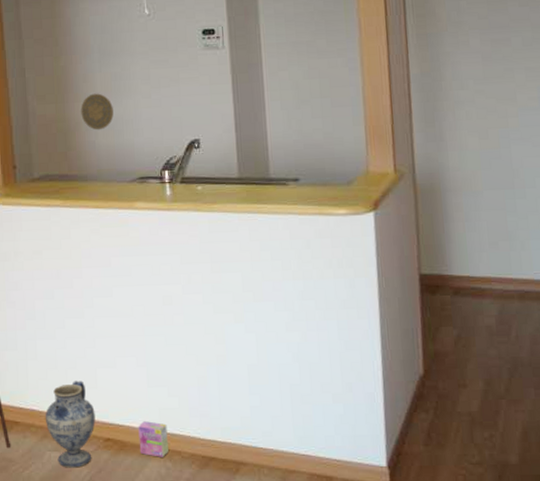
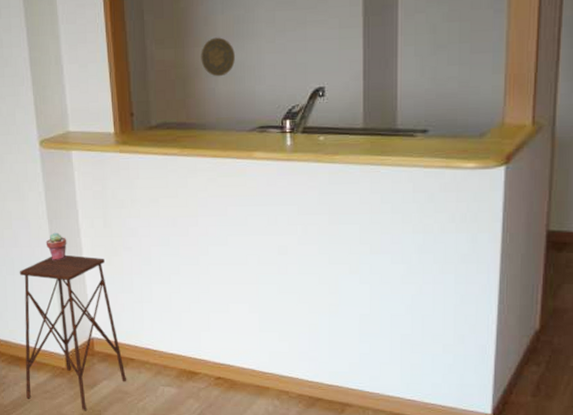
ceramic jug: present [45,380,96,468] -> none [159,323,207,402]
box: present [138,421,168,457] -> none [248,363,277,396]

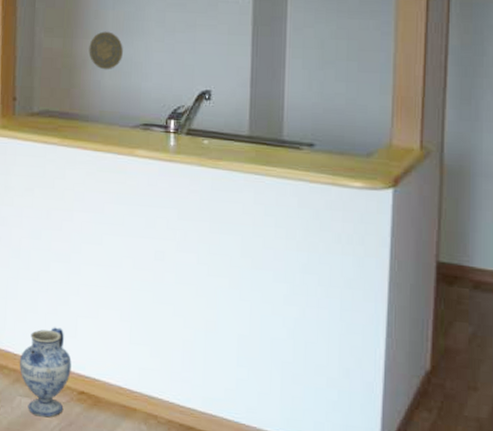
ceramic jug: none [159,323,207,402] -> present [19,327,72,418]

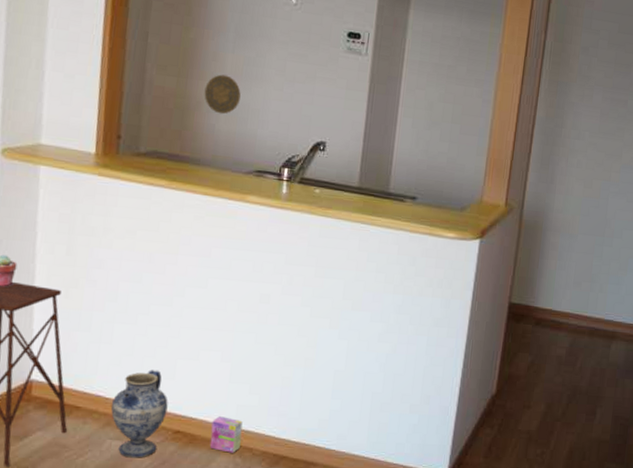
box: none [114,379,146,419] -> present [209,416,243,453]

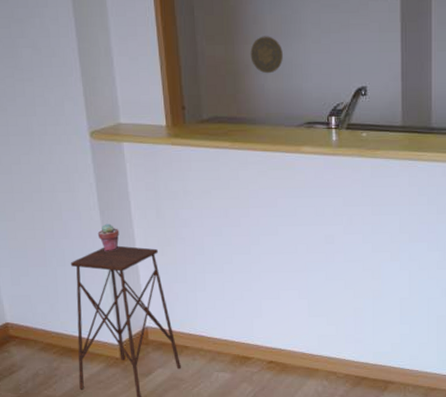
ceramic jug: present [110,370,168,458] -> none [213,310,260,386]
box: present [209,416,243,453] -> none [299,346,325,377]

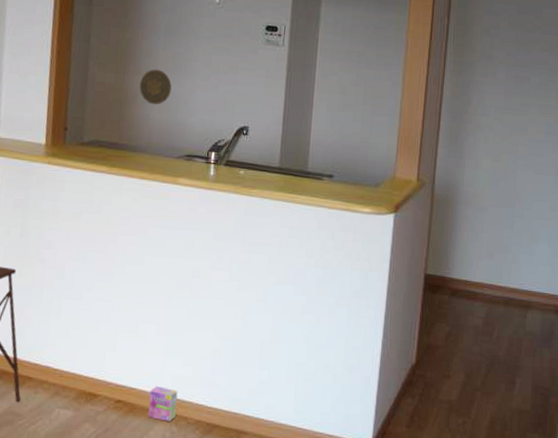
box: none [299,346,325,377] -> present [148,386,178,422]

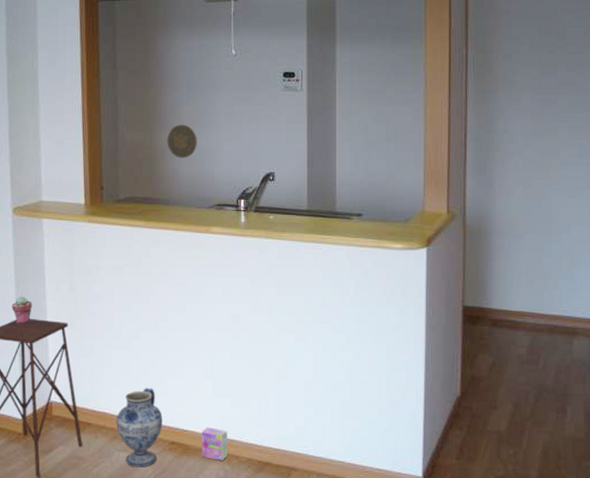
ceramic jug: none [59,342,110,426] -> present [116,388,163,468]

